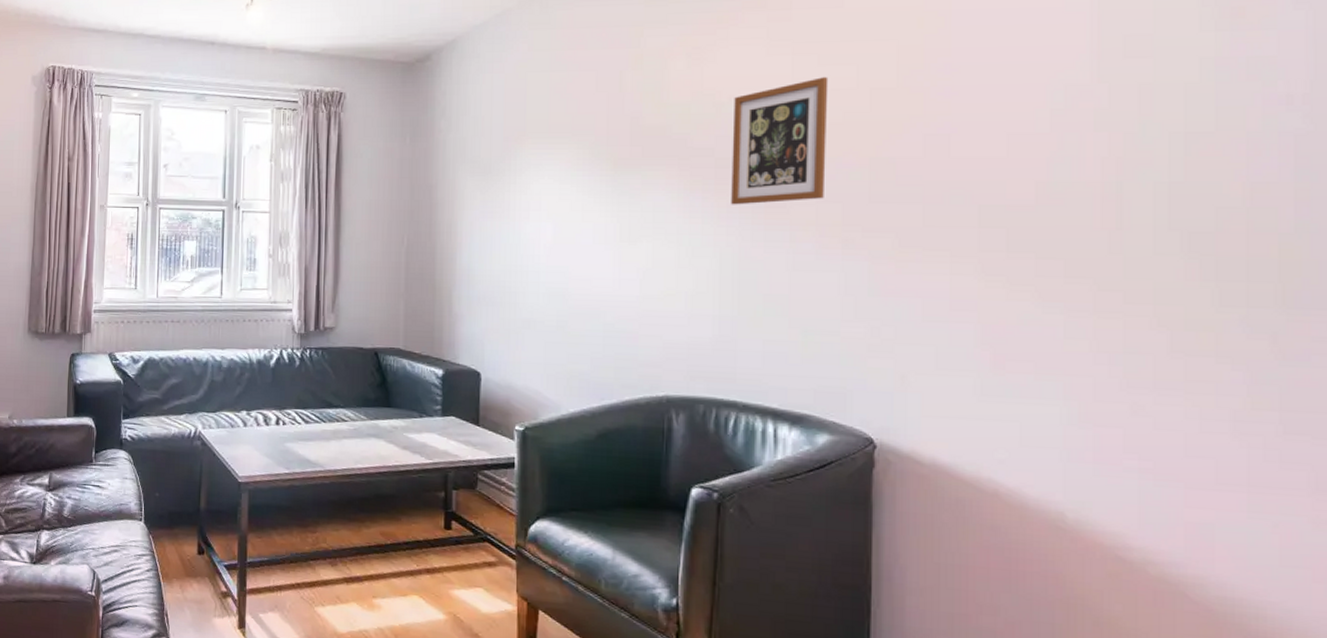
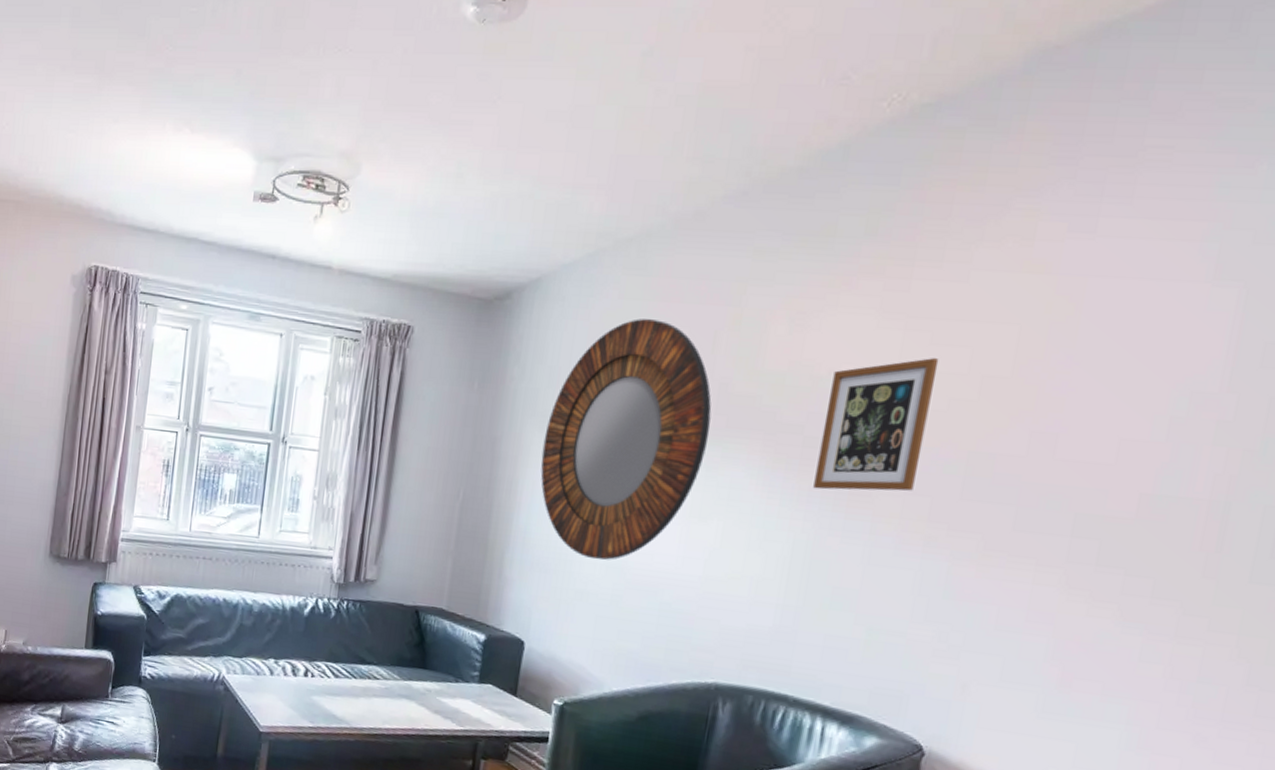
home mirror: none [475,66,628,290] -> present [540,319,712,560]

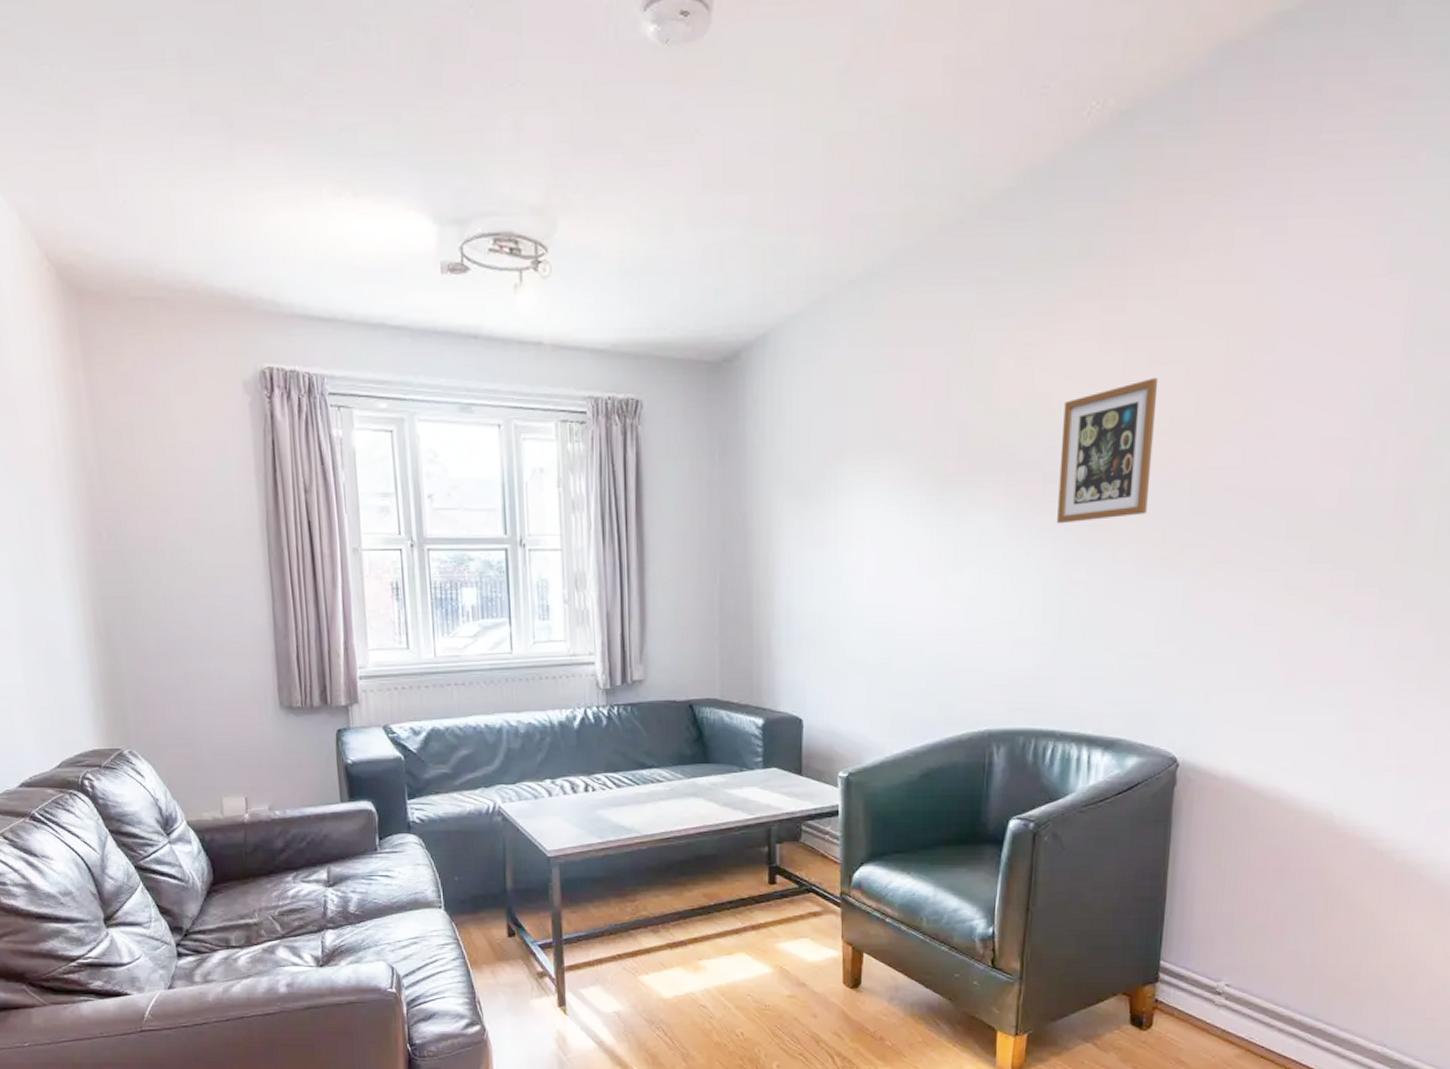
home mirror: present [540,319,712,560] -> none [794,366,955,625]

